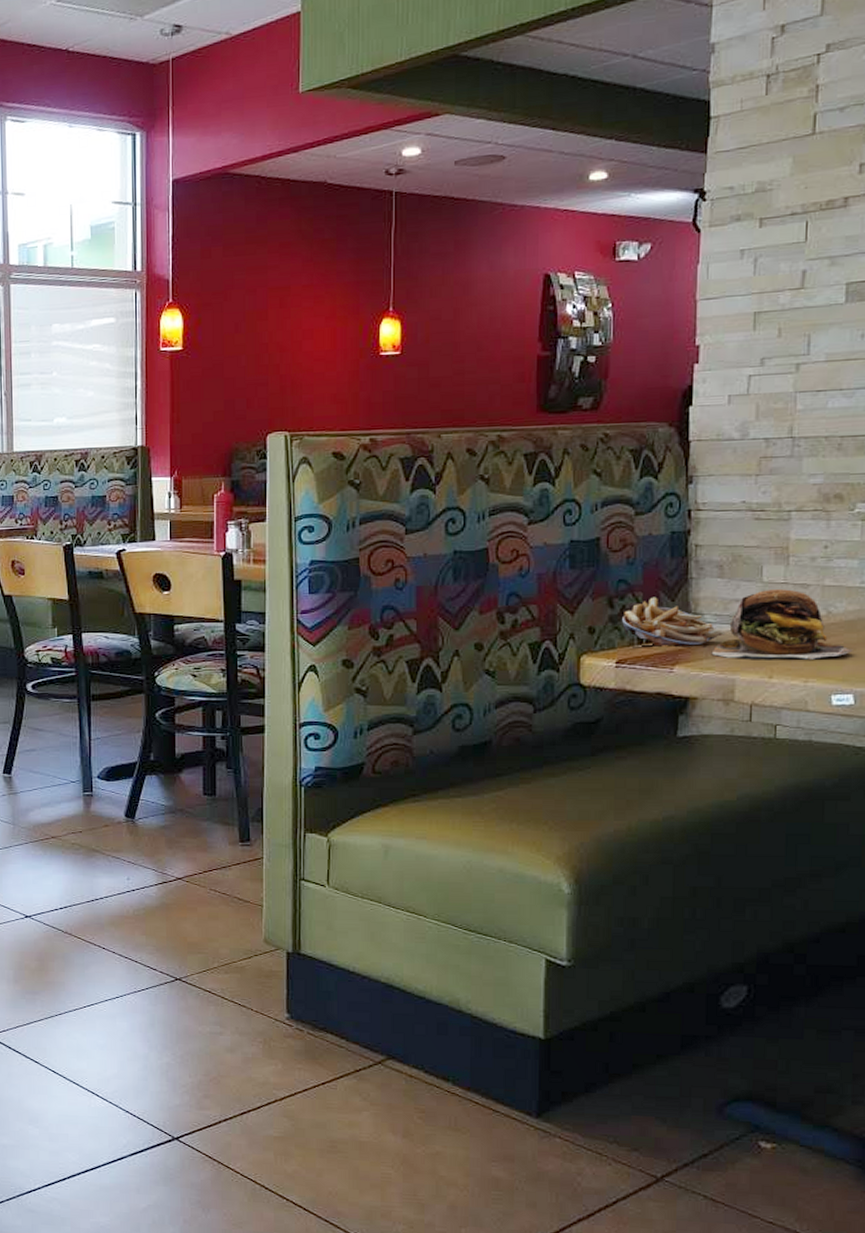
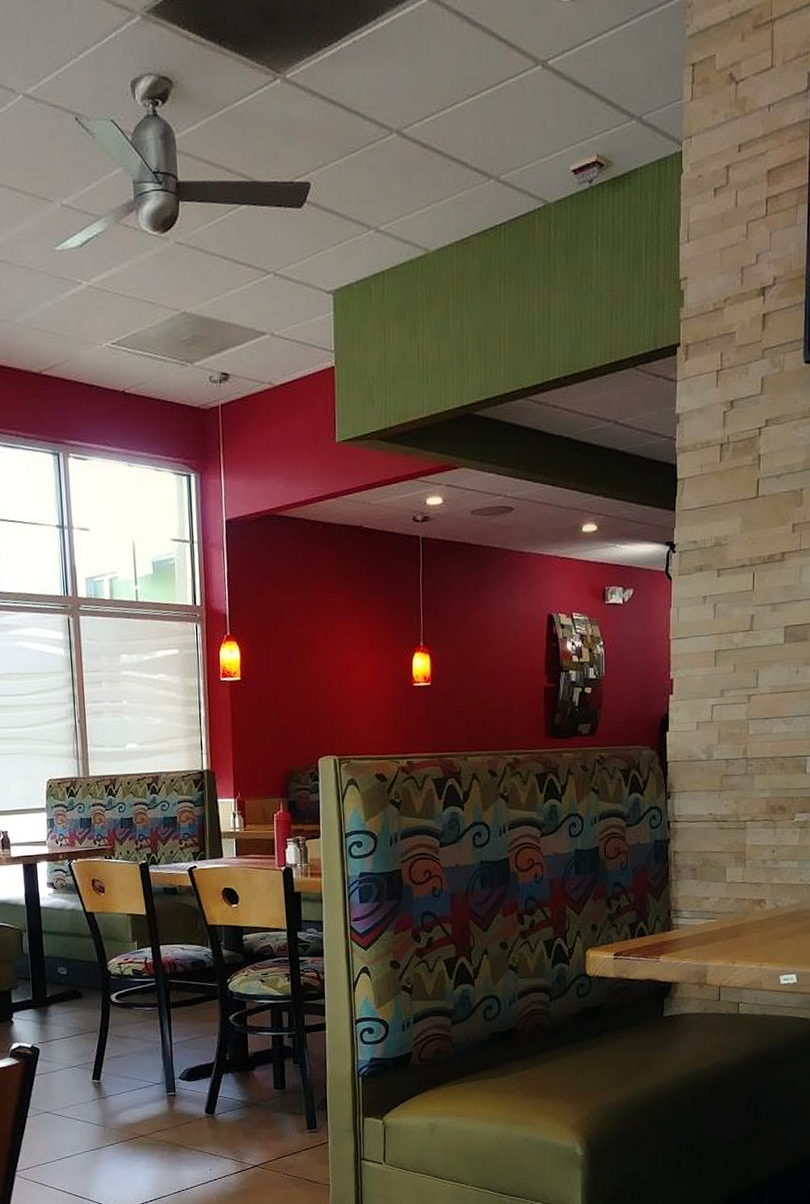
french fries: present [622,597,727,648] -> none [618,897,700,940]
burger: present [711,589,853,661] -> none [688,887,795,949]

